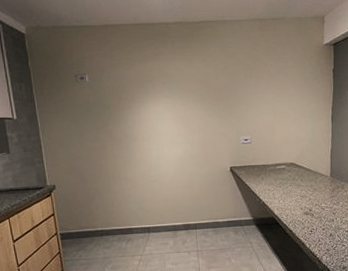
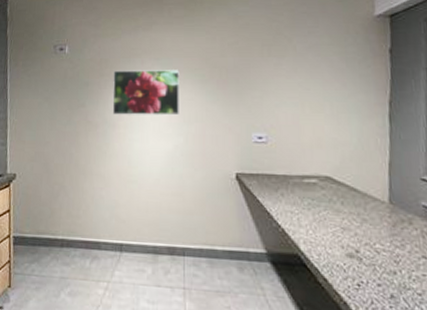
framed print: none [130,91,186,131] -> present [112,70,179,116]

